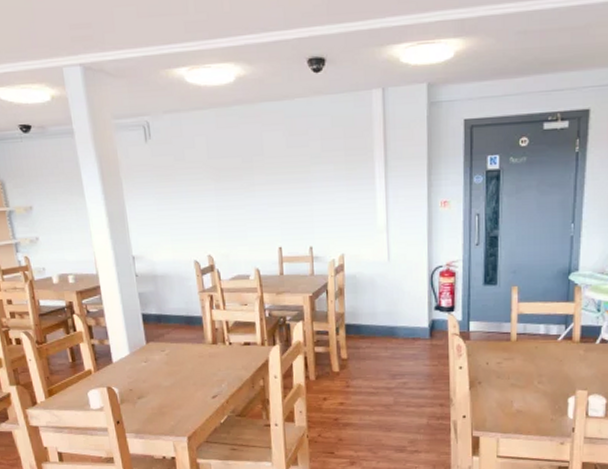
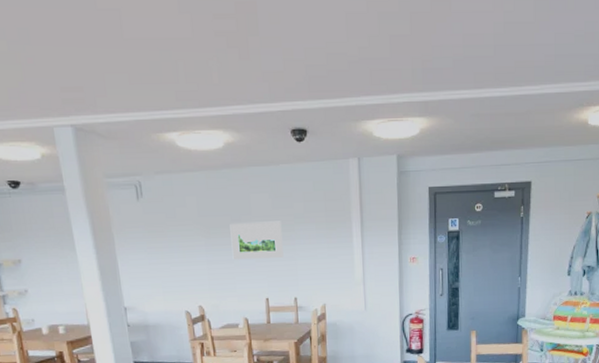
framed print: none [241,161,298,205] -> present [230,221,284,260]

